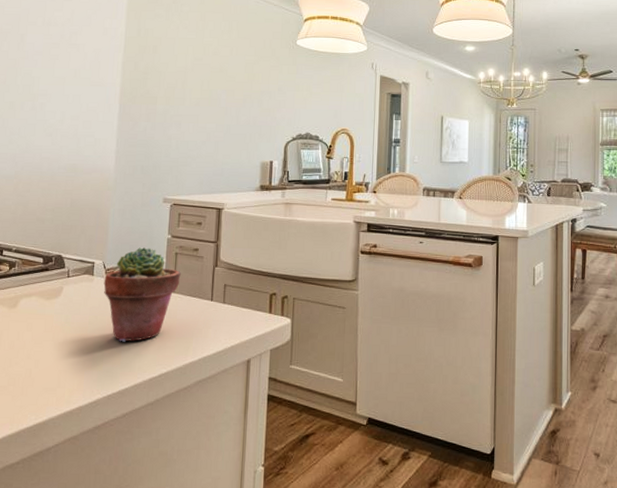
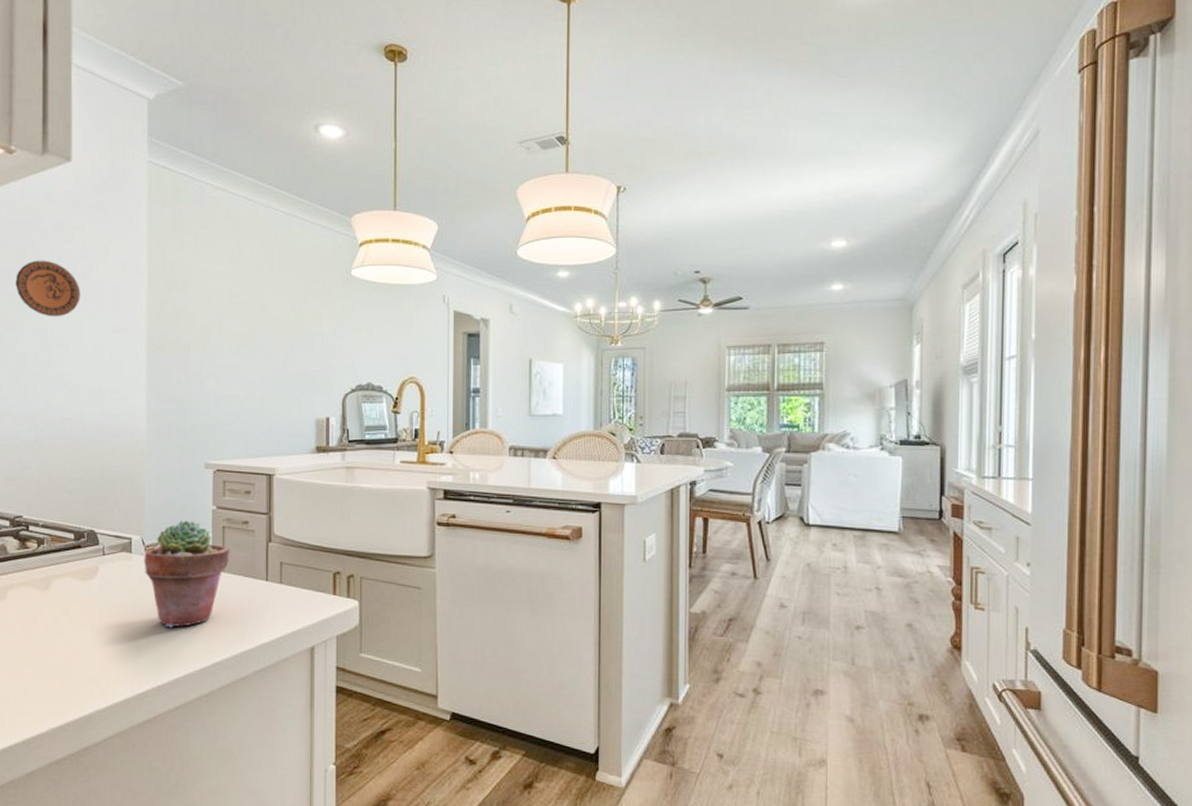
decorative plate: none [9,24,66,72] -> present [16,260,80,317]

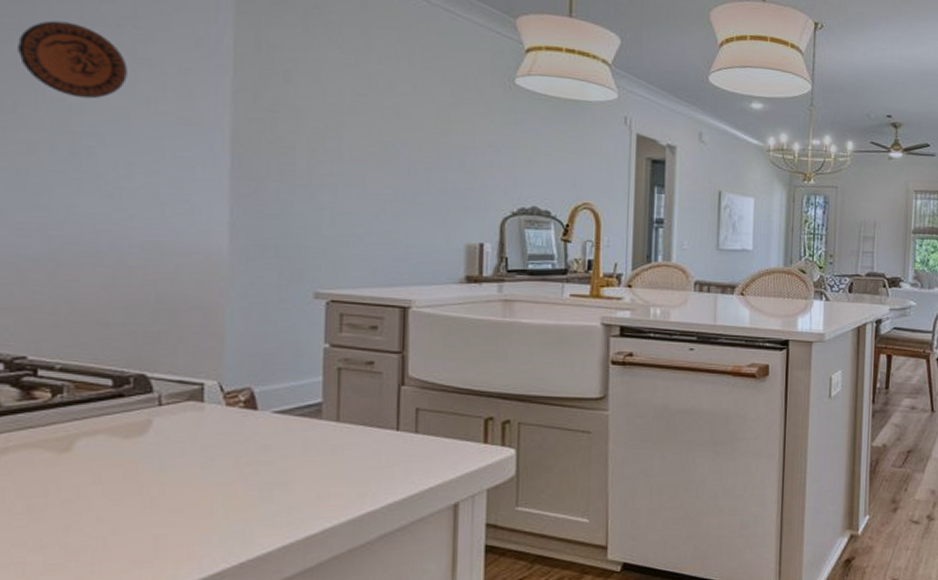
potted succulent: present [144,520,230,628] -> none [222,361,348,491]

